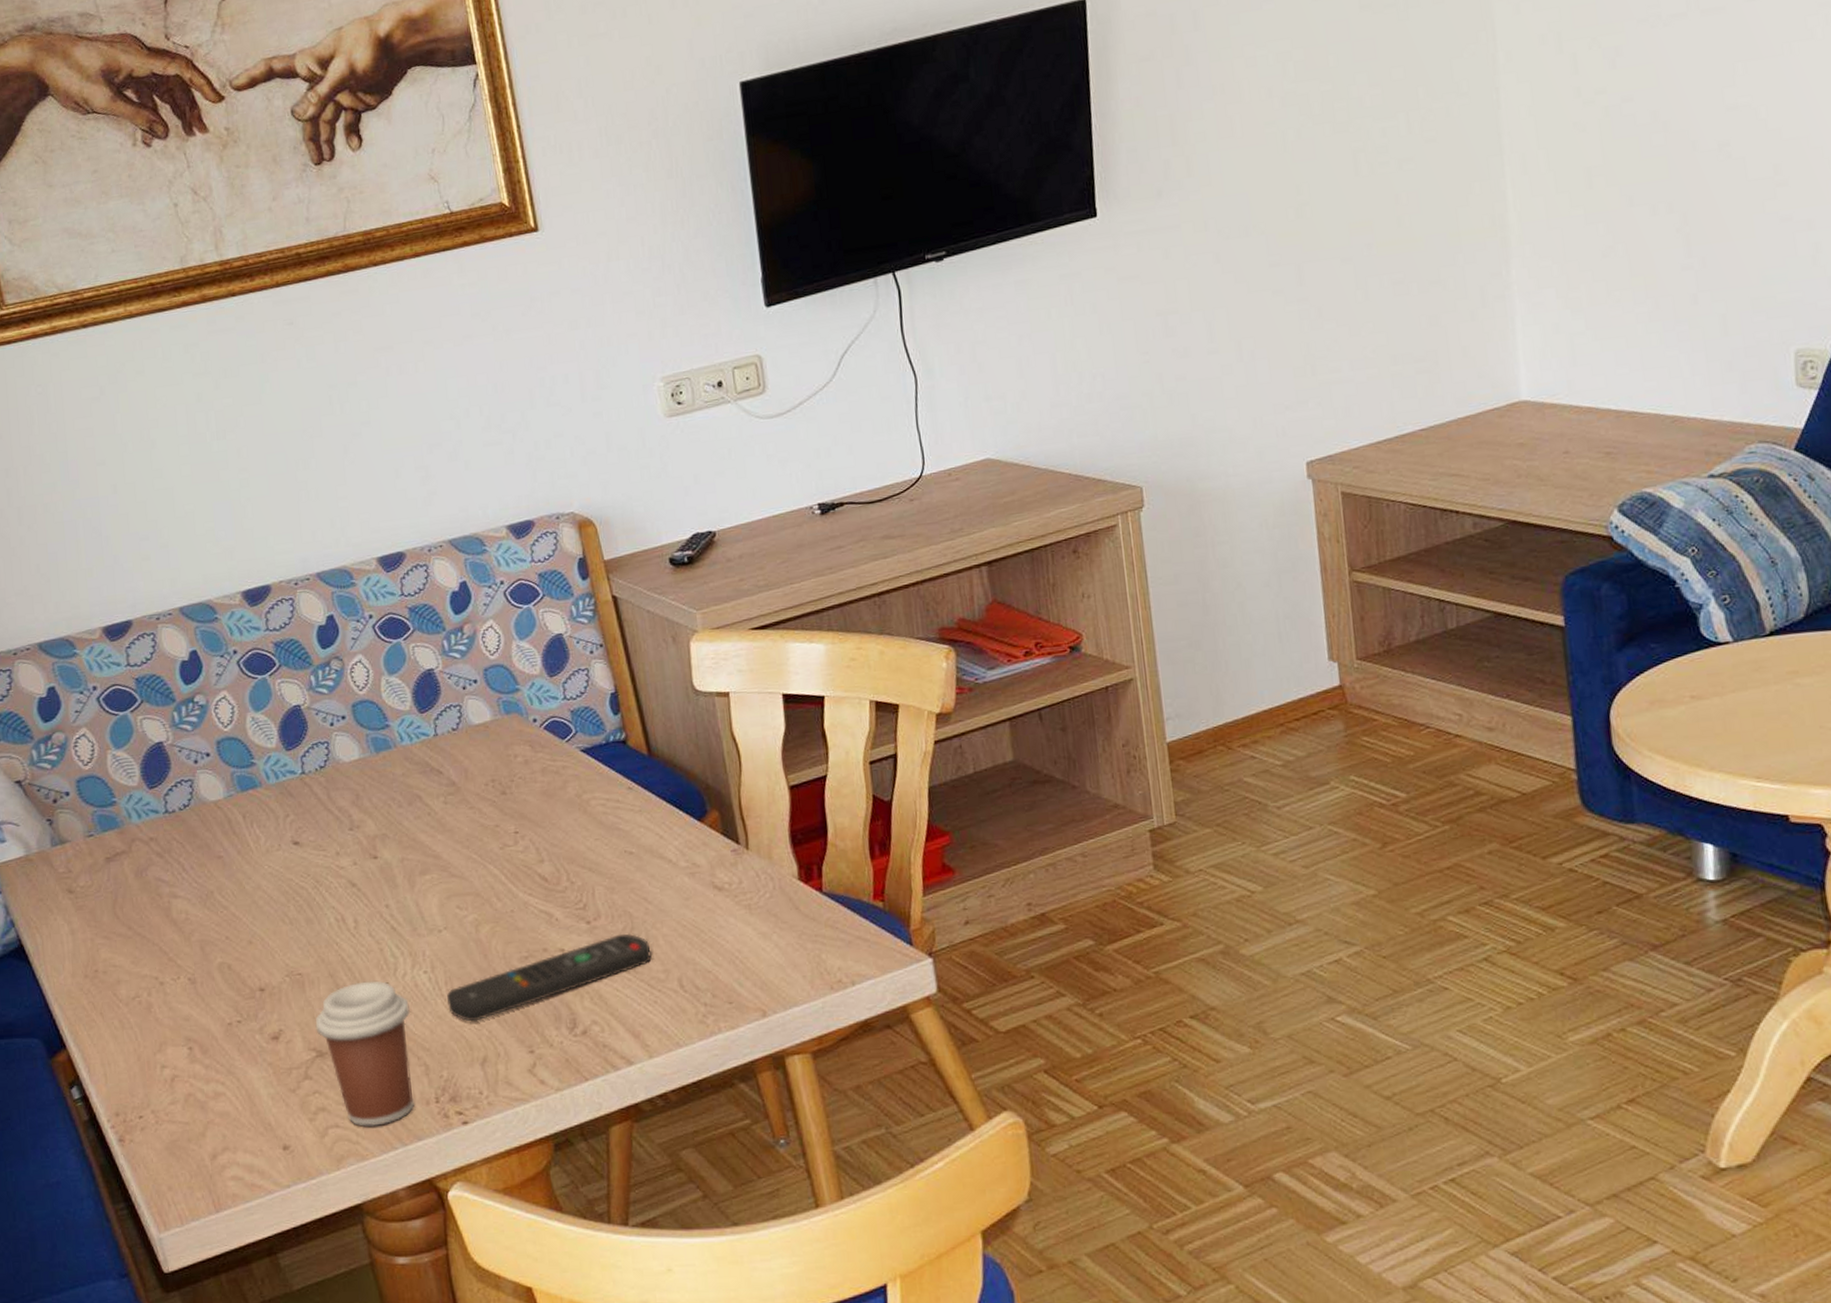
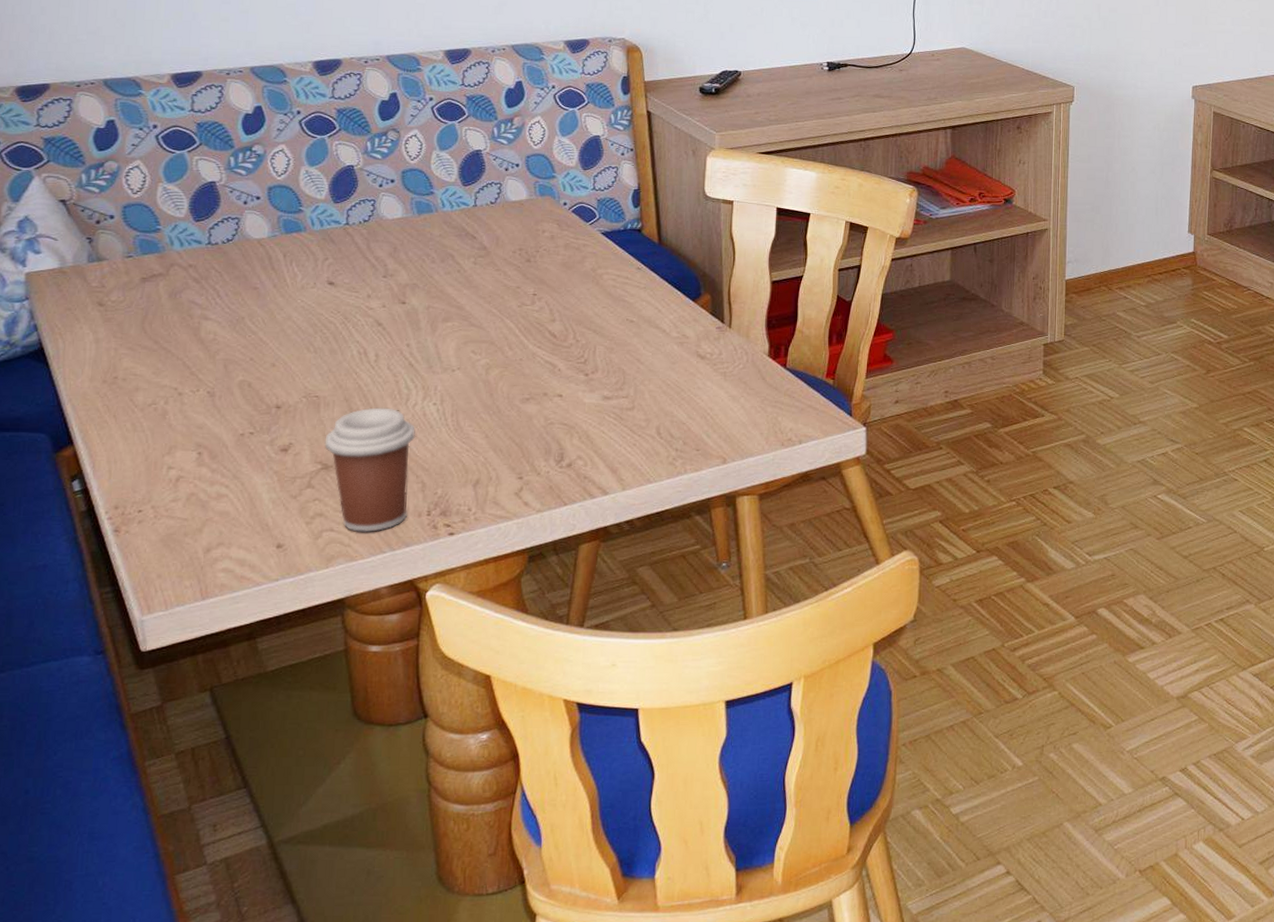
remote control: present [447,933,652,1022] -> none [451,386,637,449]

